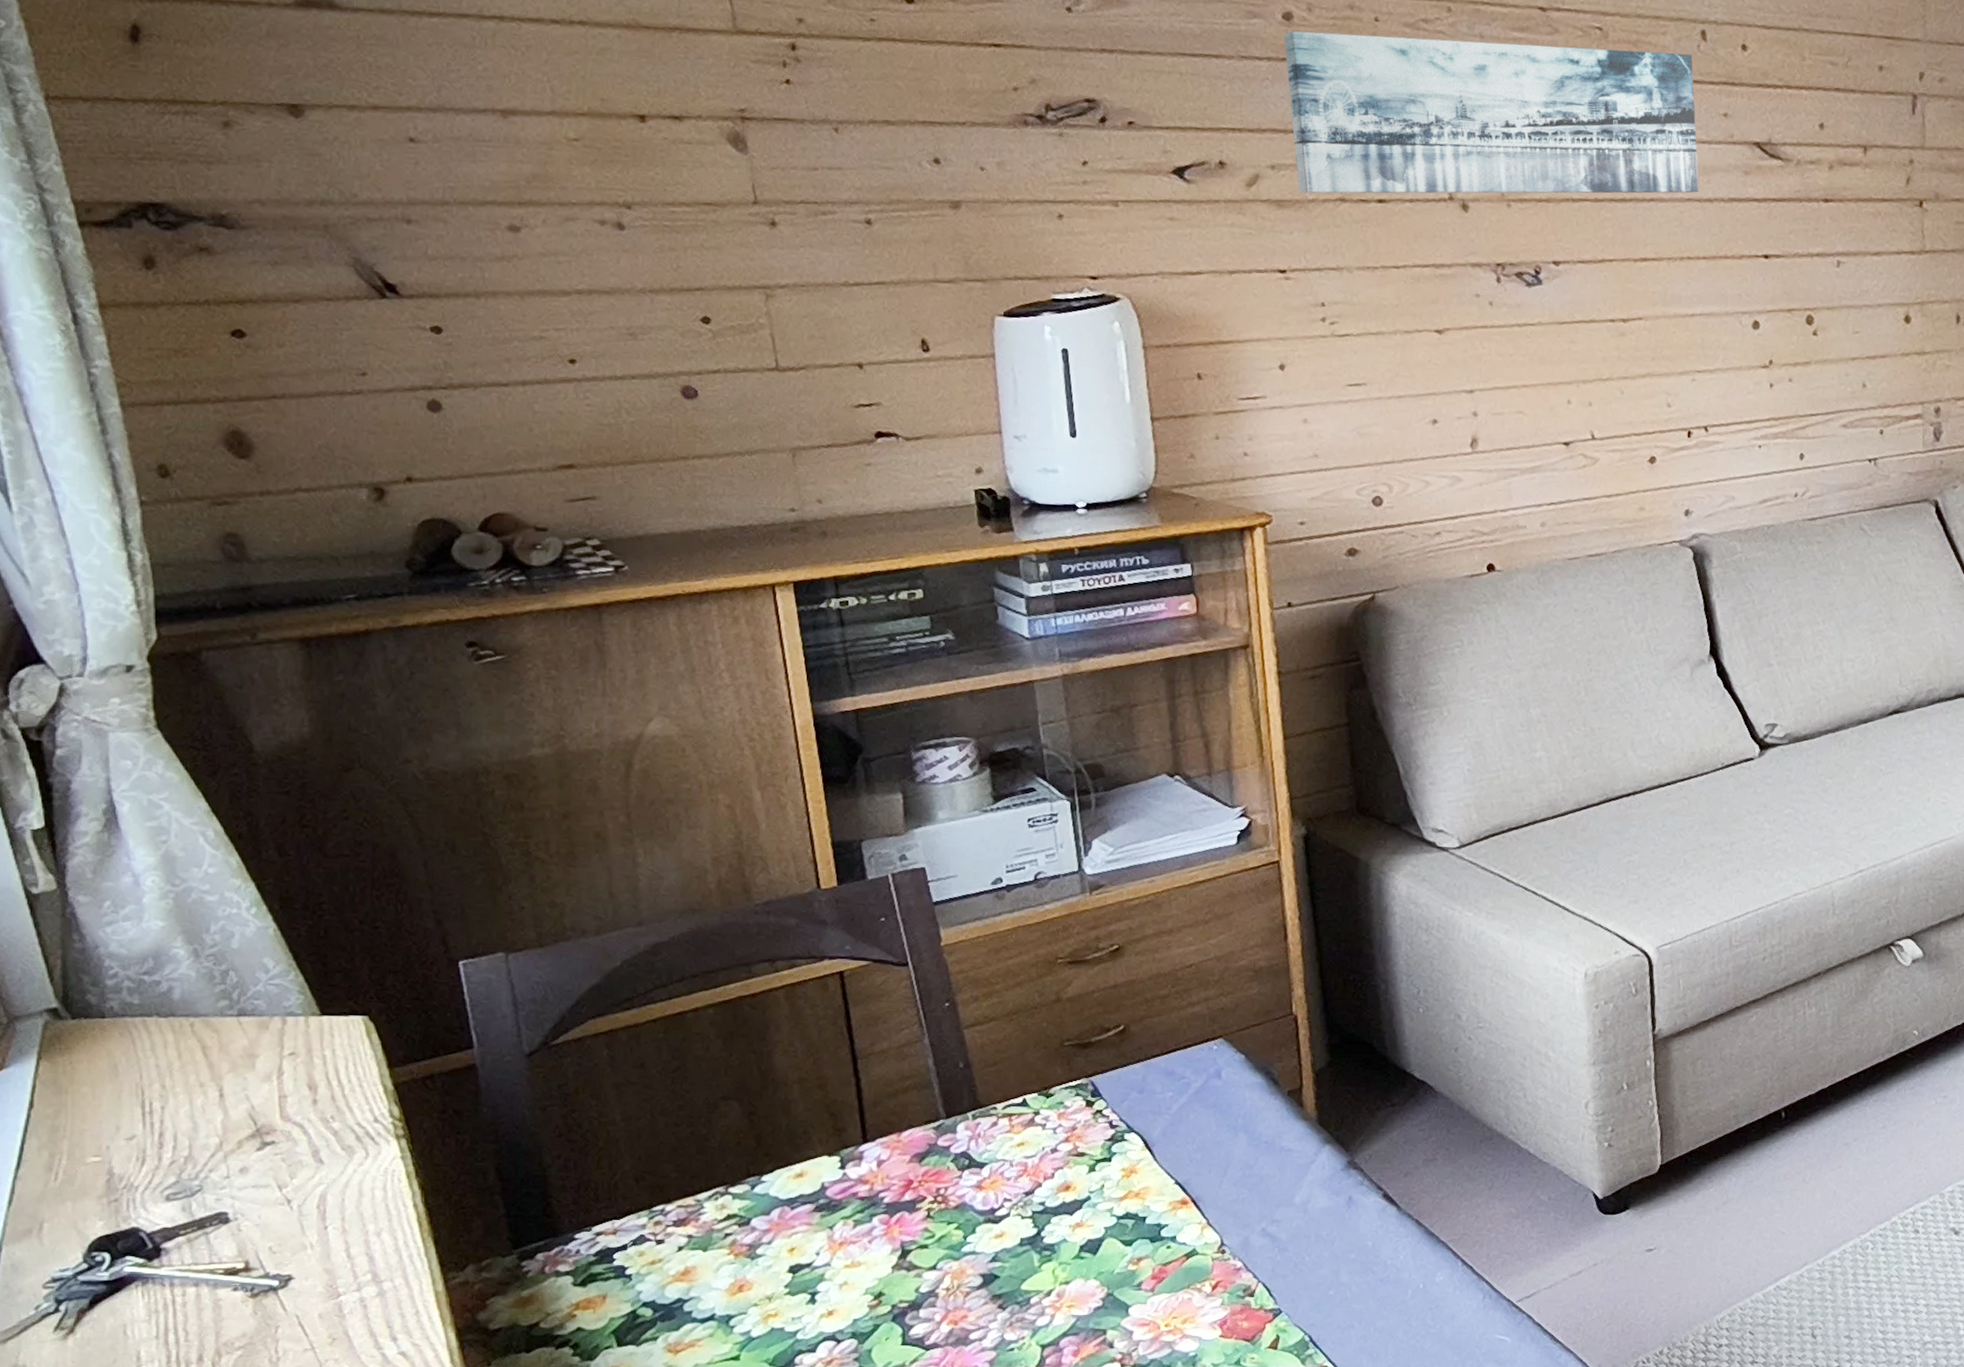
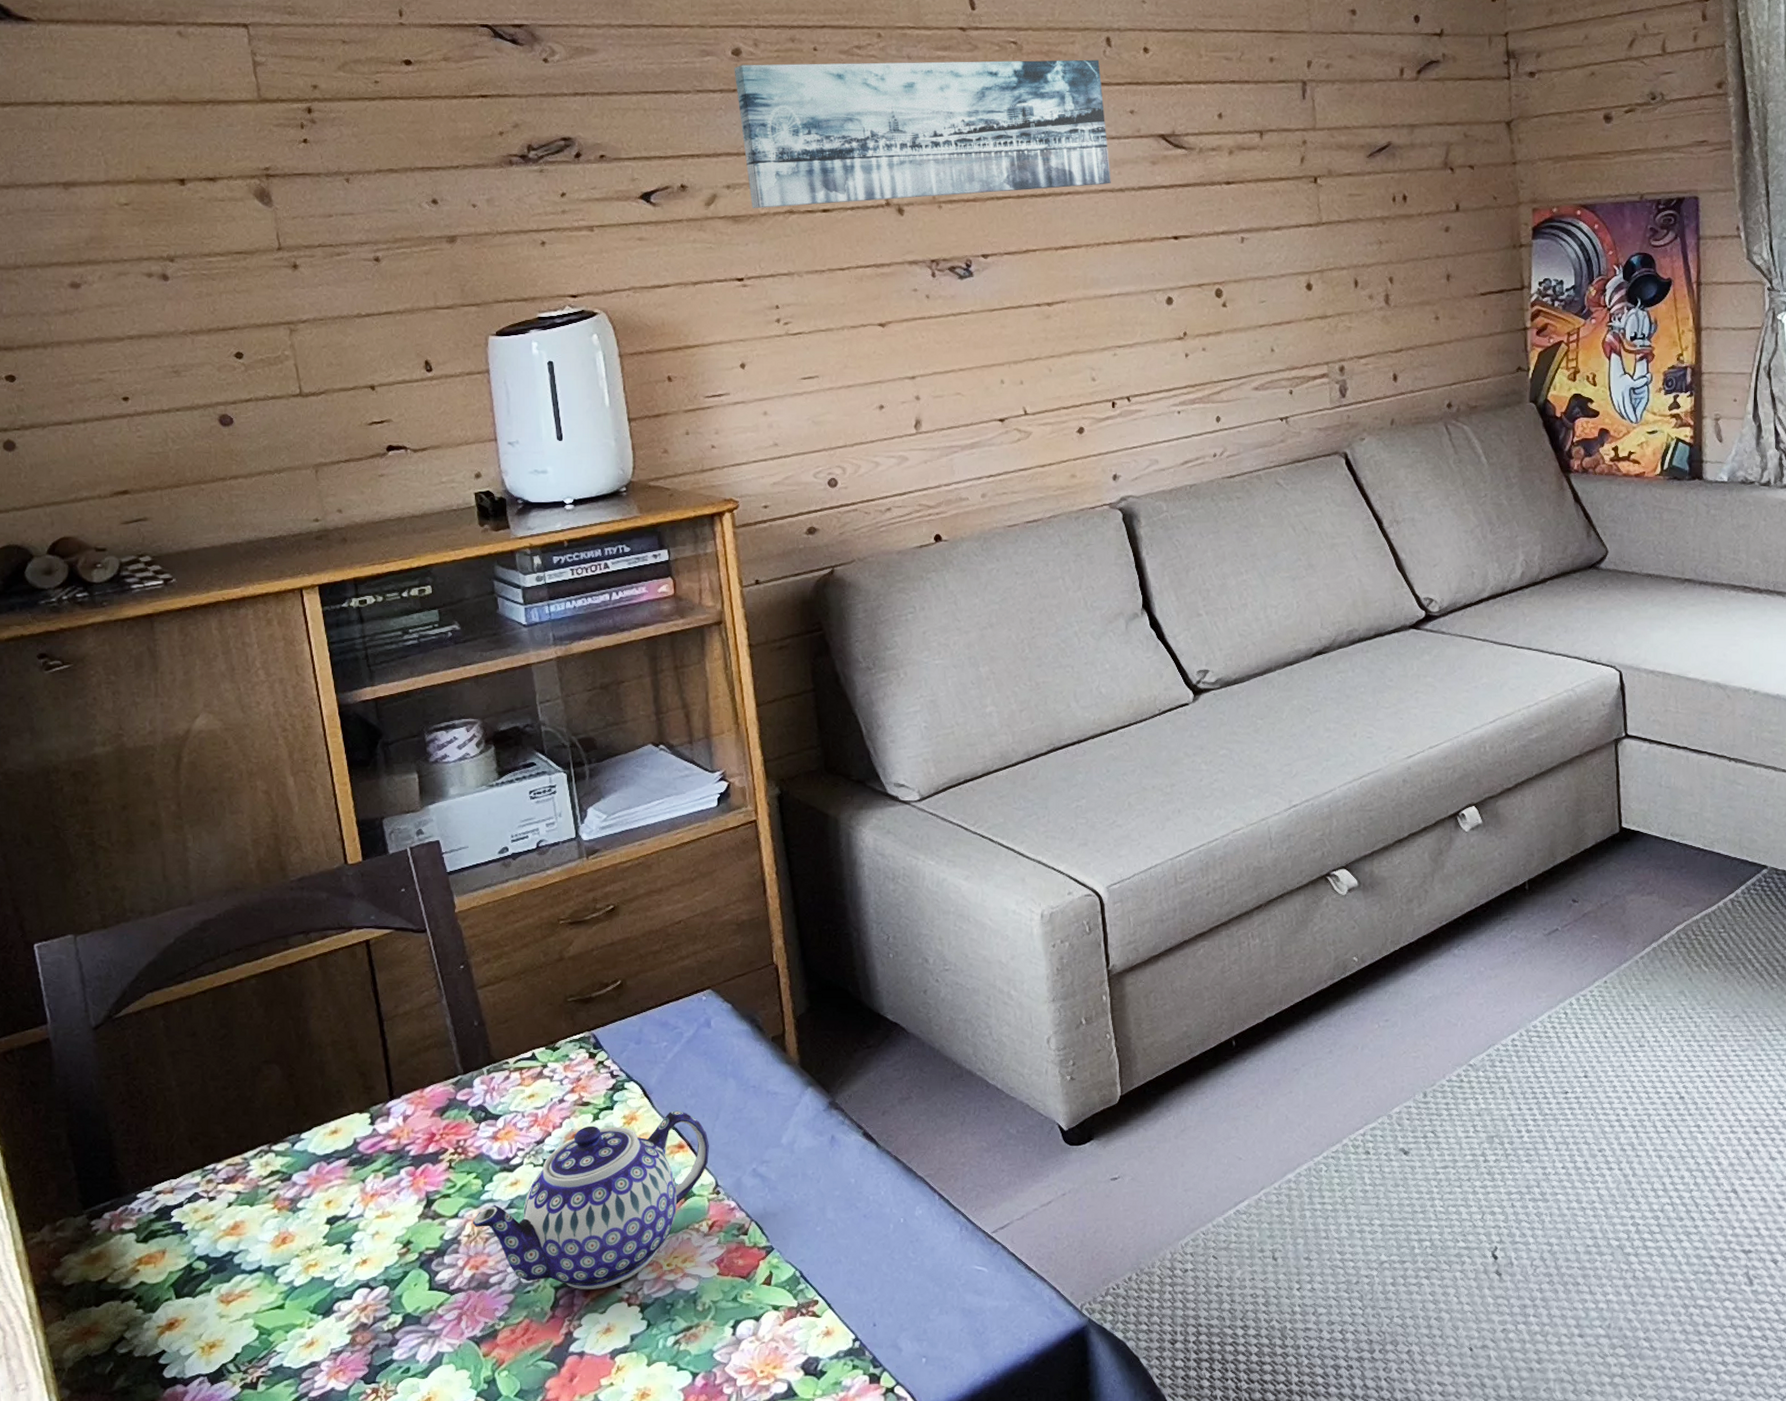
teapot: none [952,1165,1216,1349] -> present [472,1111,710,1289]

